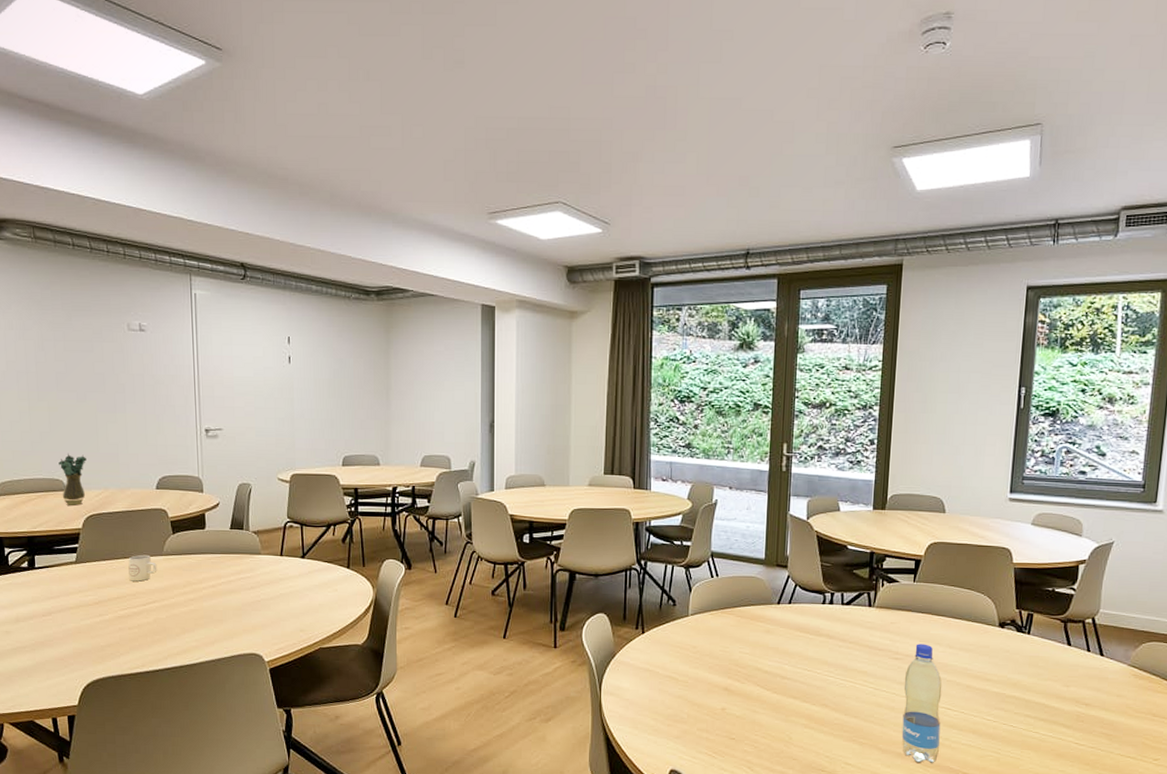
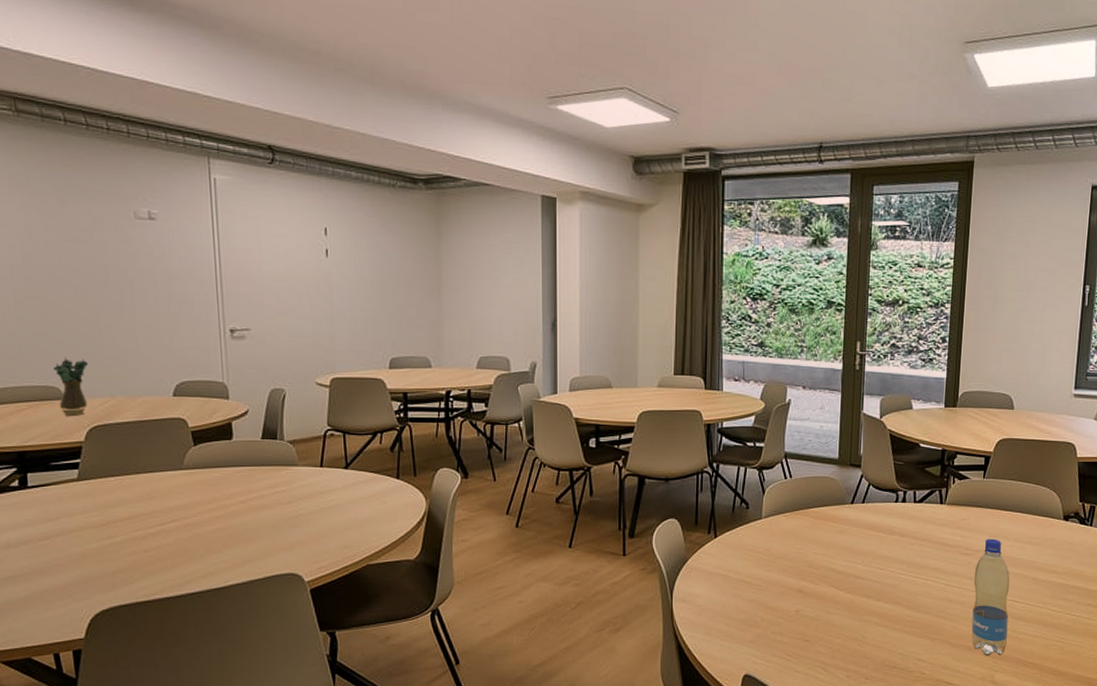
mug: present [128,554,157,582] -> none [141,469,177,499]

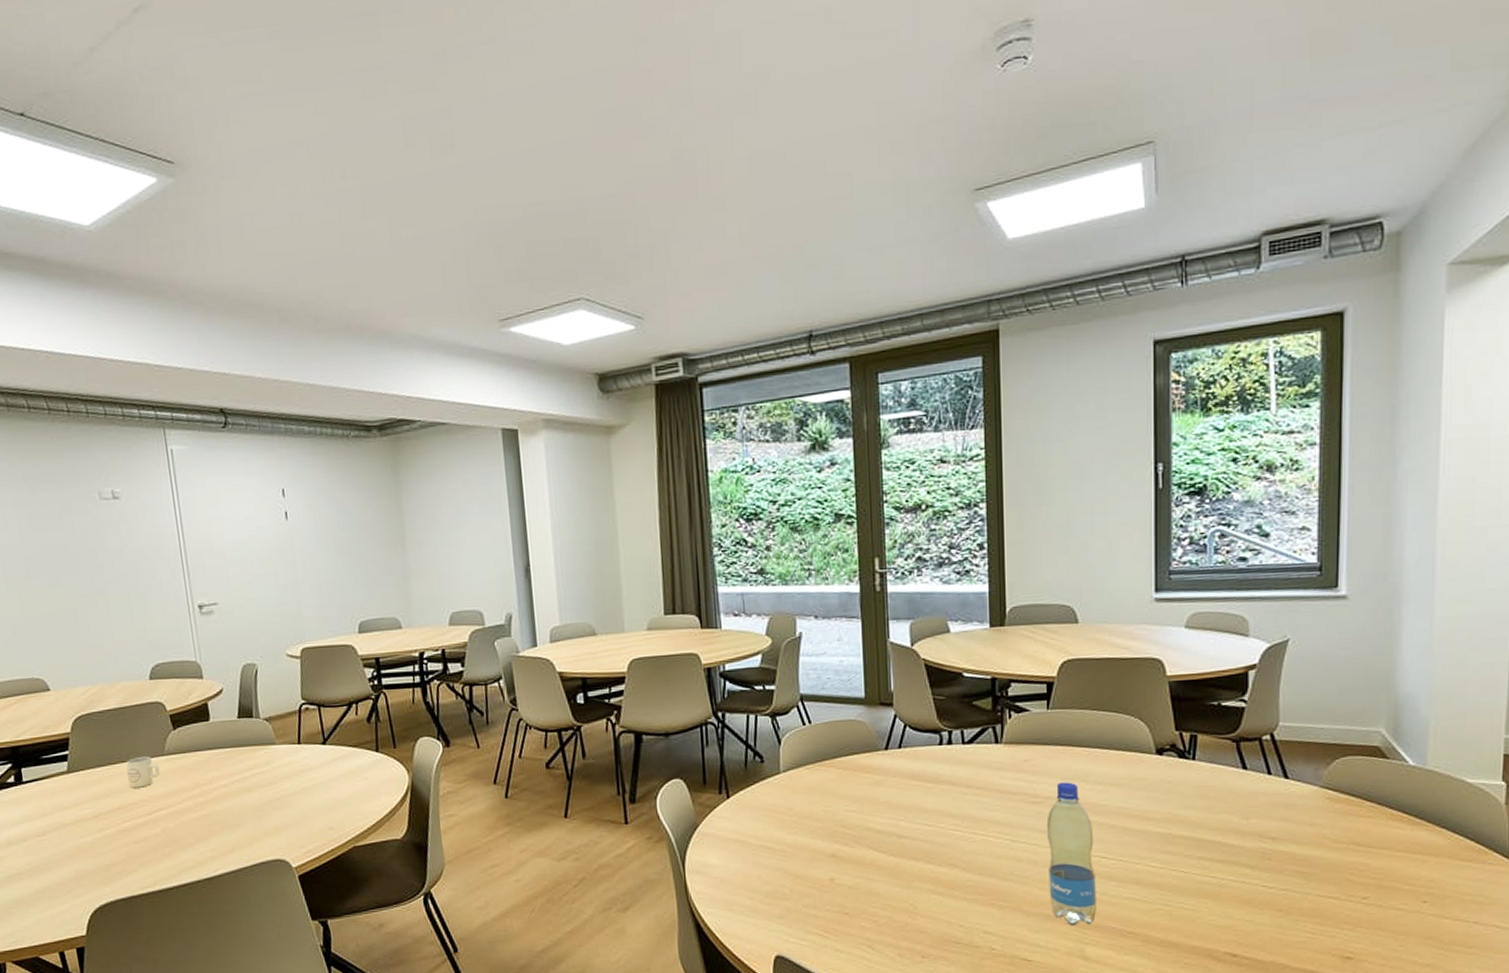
vase: present [54,357,88,416] -> none [37,647,71,707]
mug: none [141,469,177,499] -> present [126,756,160,788]

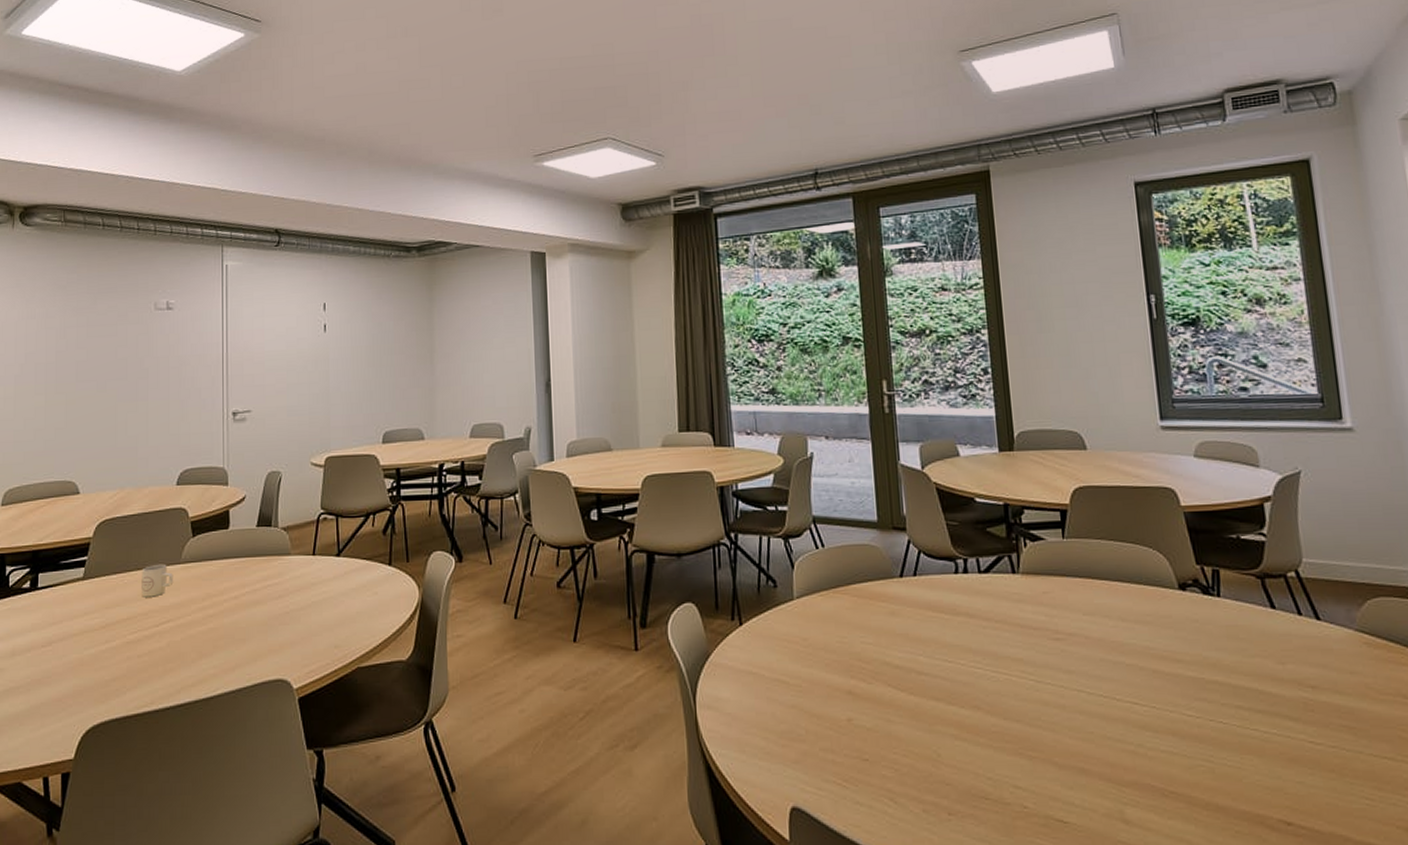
bottle: present [1046,782,1096,926] -> none [1071,617,1133,782]

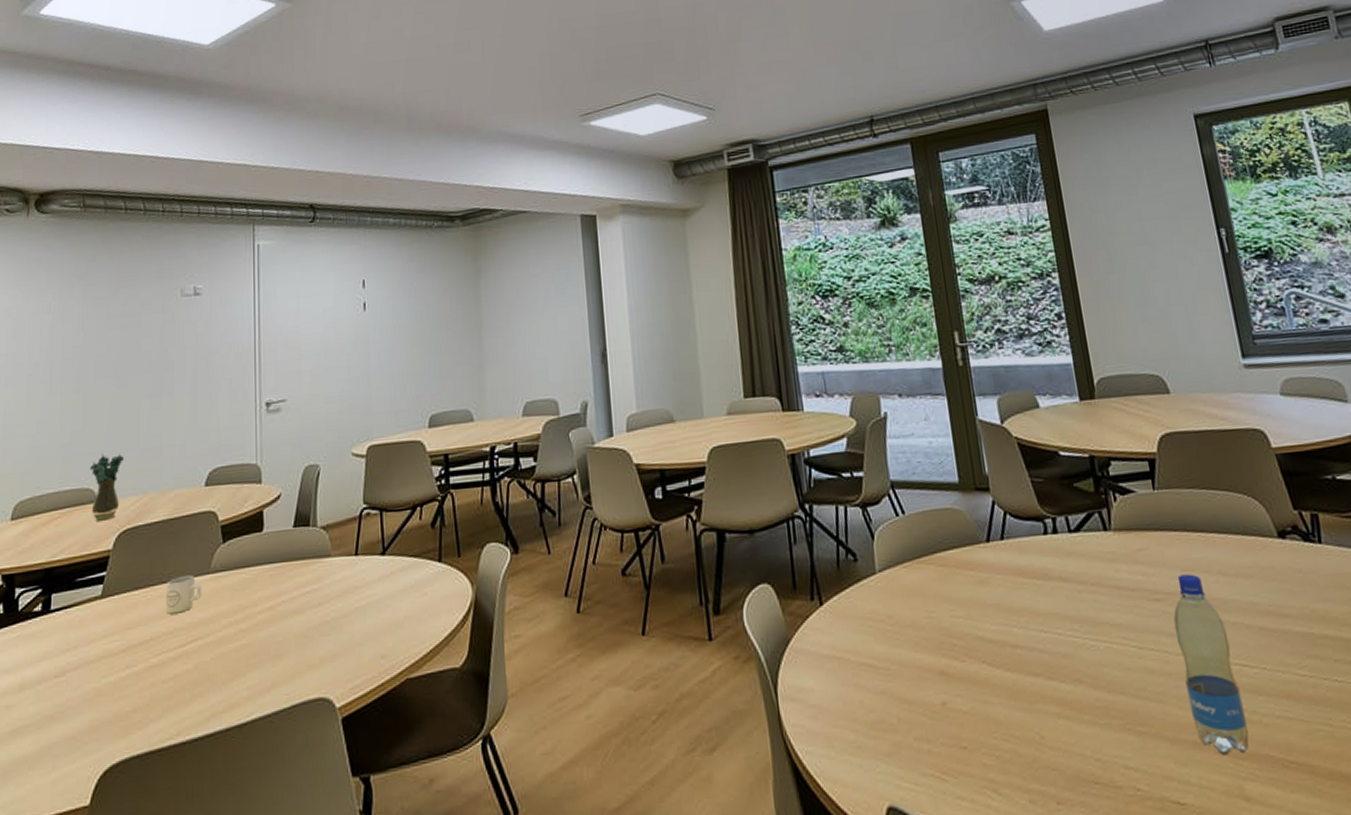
vase: none [72,450,102,511] -> present [90,453,124,521]
bottle: none [1071,617,1133,782] -> present [1173,574,1249,755]

